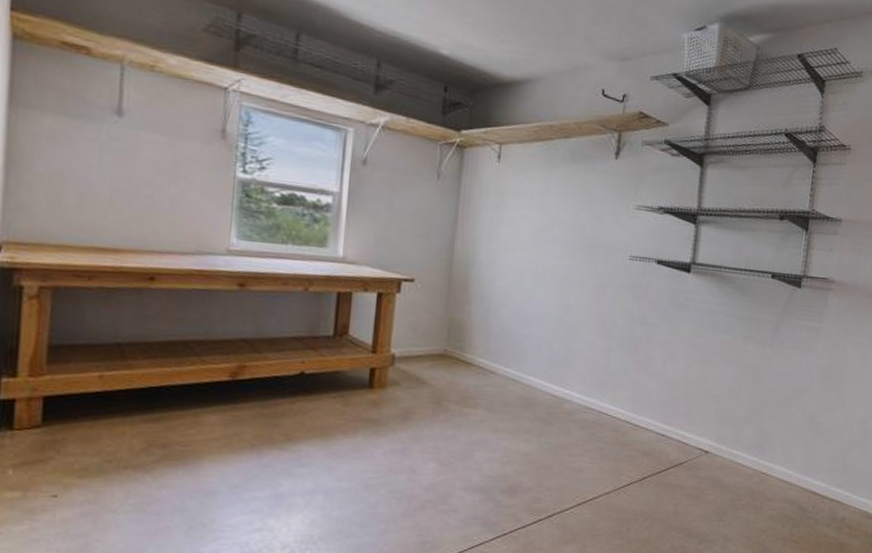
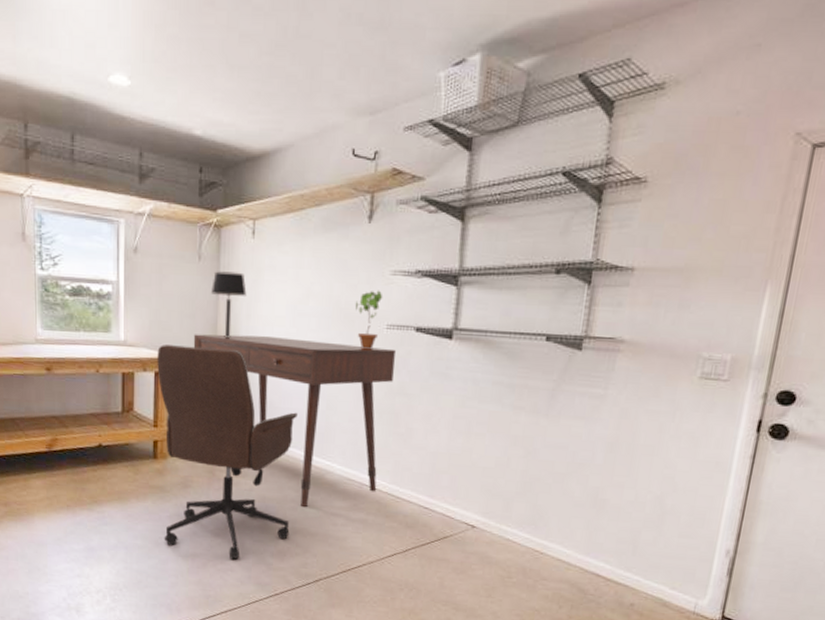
office chair: none [375,264,537,499] -> present [157,345,298,560]
desk: none [425,254,639,439] -> present [193,334,397,508]
table lamp: none [449,191,489,261] -> present [211,271,247,339]
potted plant: none [599,222,627,278] -> present [355,290,383,349]

